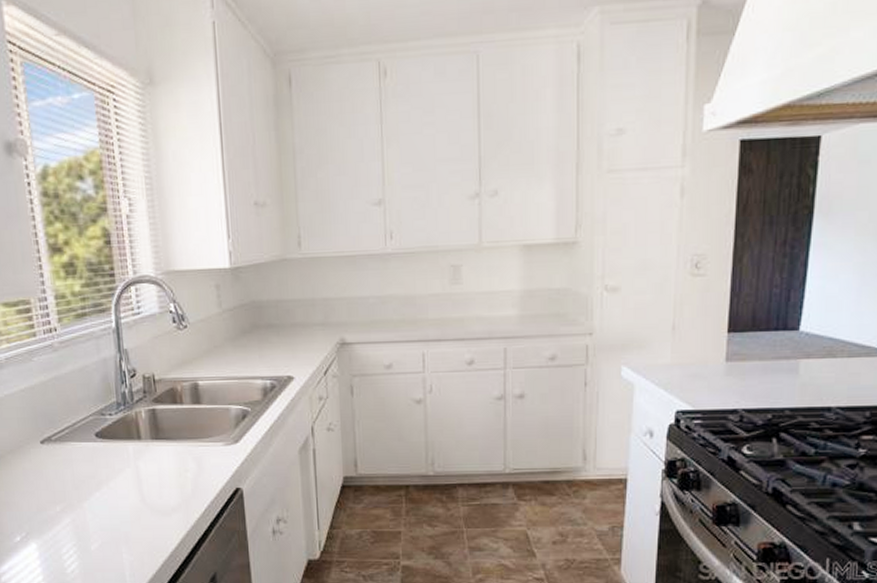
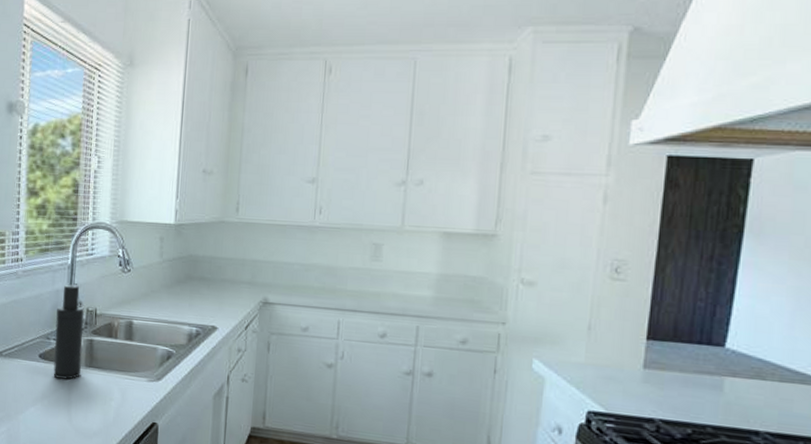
atomizer: none [107,350,147,456] -> present [53,284,84,380]

